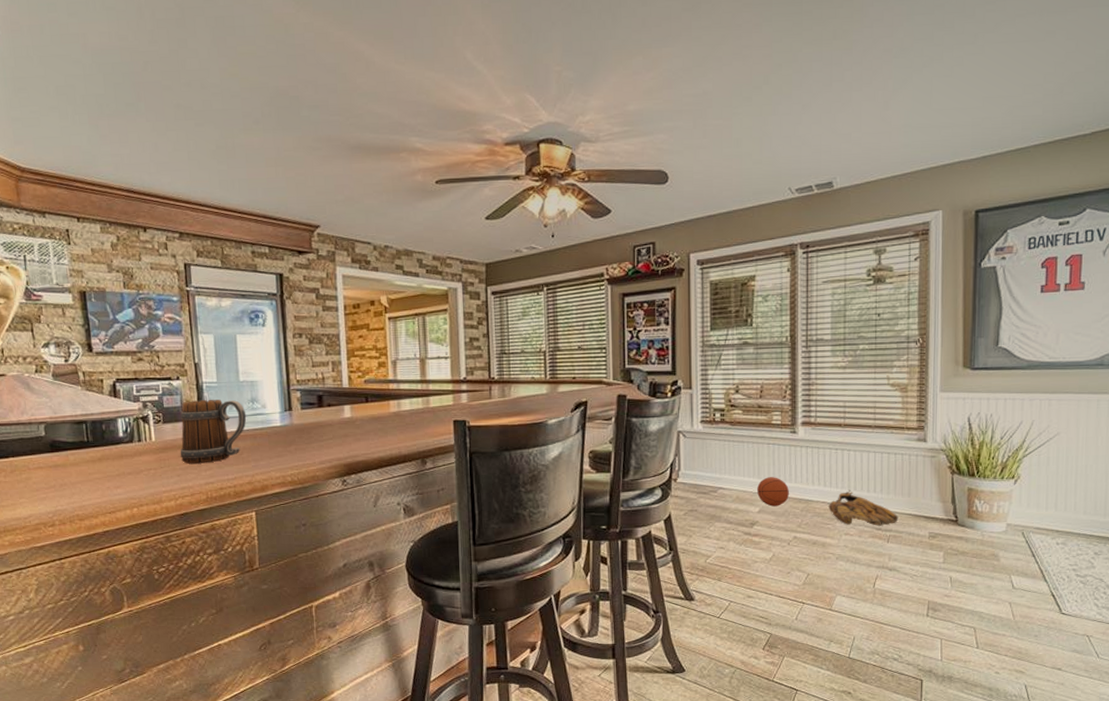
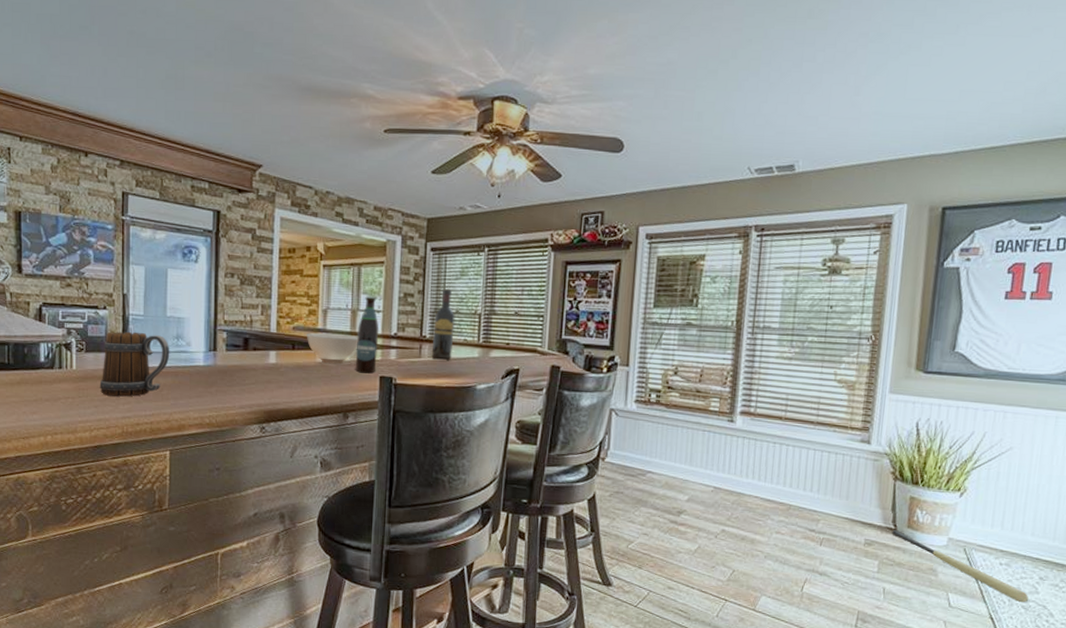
bowl: none [378,383,430,413] -> present [306,333,359,365]
bottle: none [427,344,449,419] -> present [355,296,379,374]
wine bottle: none [501,329,521,401] -> present [431,288,455,362]
basketball: present [757,477,789,507] -> none [687,465,721,497]
baseball glove: present [829,489,899,526] -> none [761,486,834,527]
baseball bat: none [954,520,1085,578] -> present [892,529,1028,603]

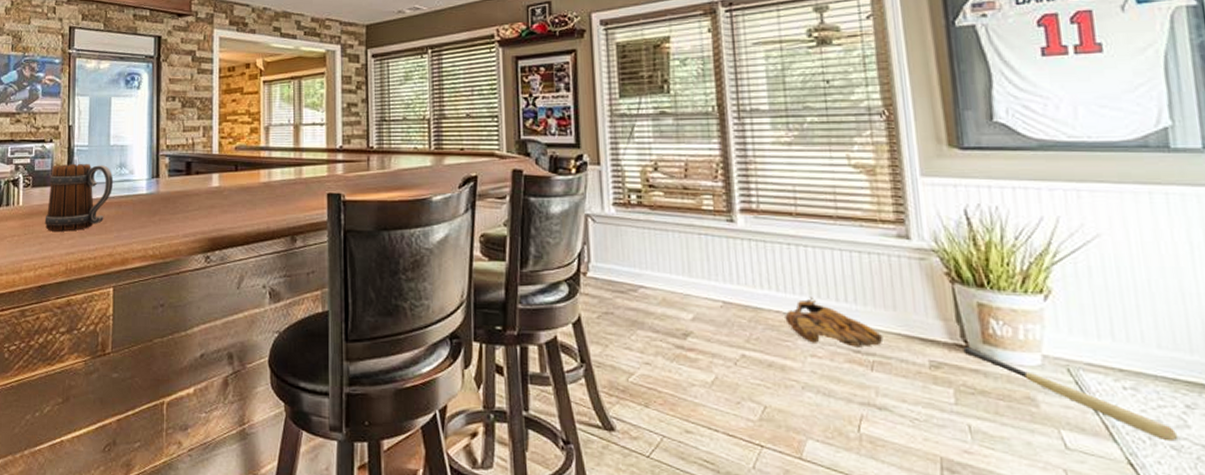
bowl: present [306,333,359,365] -> none [249,151,303,184]
bottle: present [355,296,379,374] -> none [300,109,324,191]
wine bottle: present [431,288,455,362] -> none [380,94,403,174]
baseball glove: none [761,486,834,527] -> present [785,297,884,347]

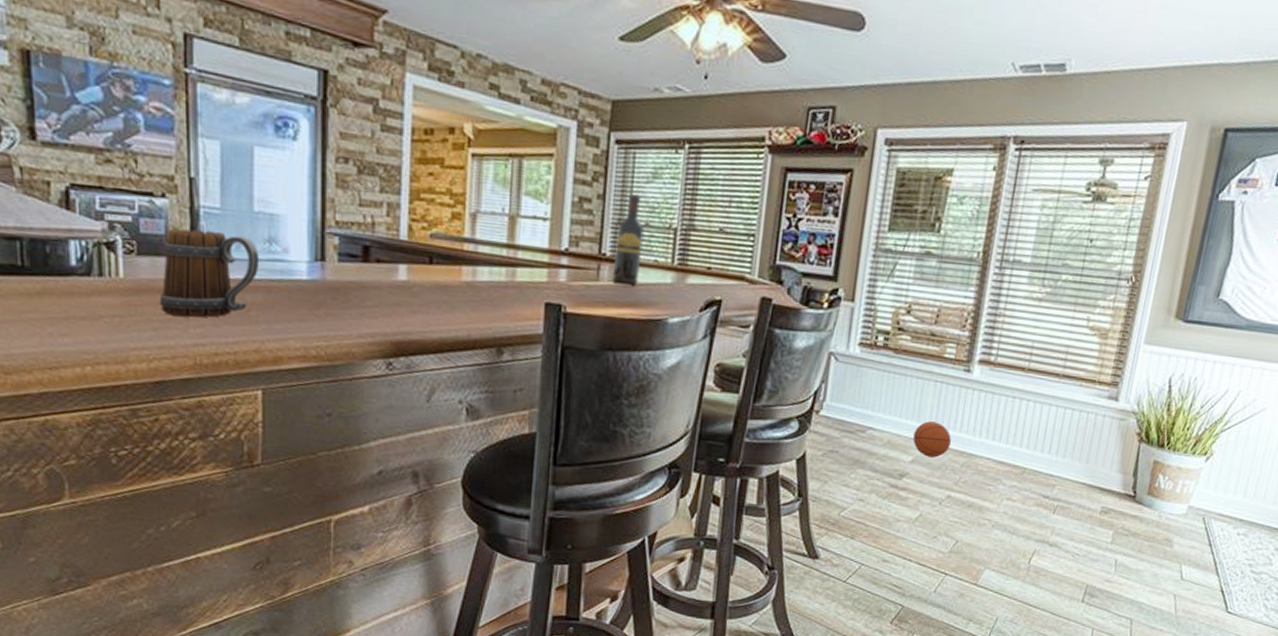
wine bottle: none [380,94,403,174] -> present [612,193,644,288]
basketball: none [689,276,731,314] -> present [913,421,951,458]
baseball glove: present [785,297,884,347] -> none [993,447,1071,494]
baseball bat: present [963,346,1177,442] -> none [1130,496,1262,575]

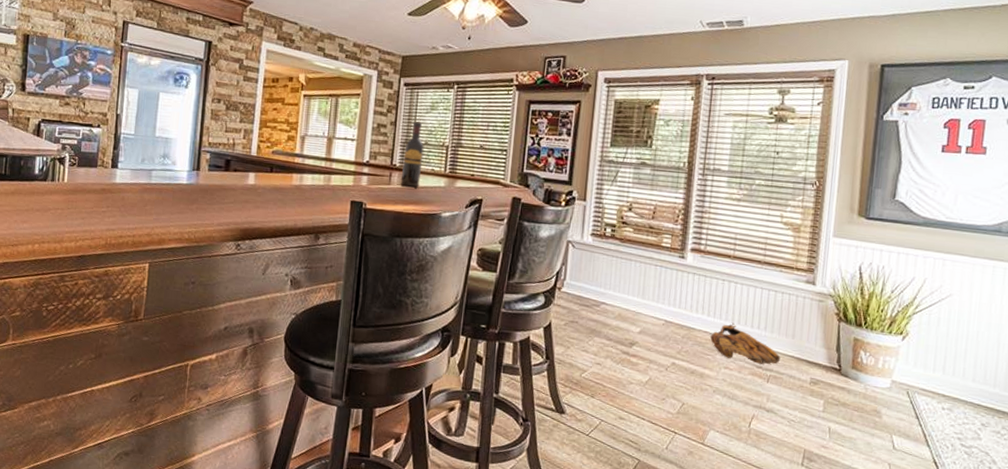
beer mug: present [159,228,260,318] -> none [88,148,157,210]
basketball: present [913,421,951,458] -> none [640,298,672,330]
baseball glove: none [993,447,1071,494] -> present [710,322,781,364]

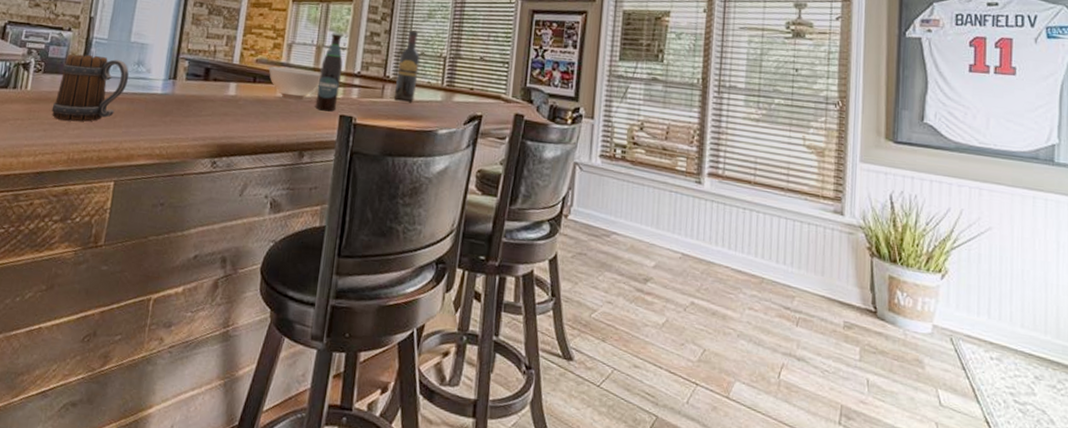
beer mug: none [88,148,157,210] -> present [51,54,129,122]
bowl: none [284,157,333,188] -> present [268,66,321,101]
bottle: none [328,125,353,198] -> present [315,33,343,112]
baseball glove: present [710,322,781,364] -> none [732,256,810,305]

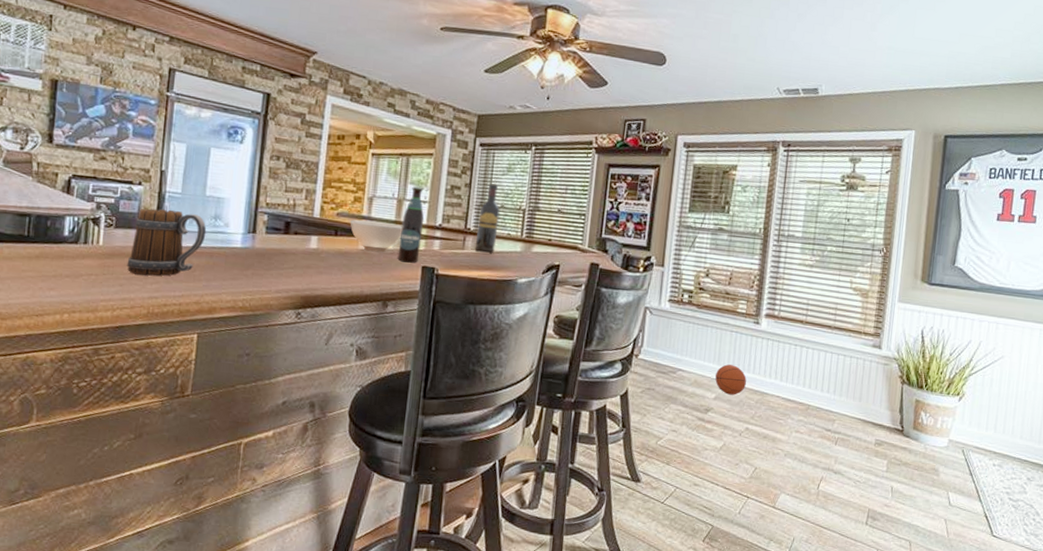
basketball: none [654,228,689,264] -> present [715,364,746,395]

